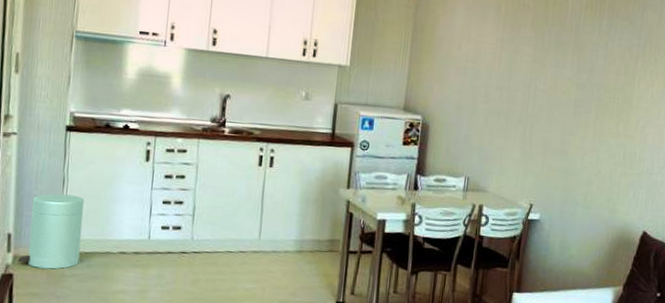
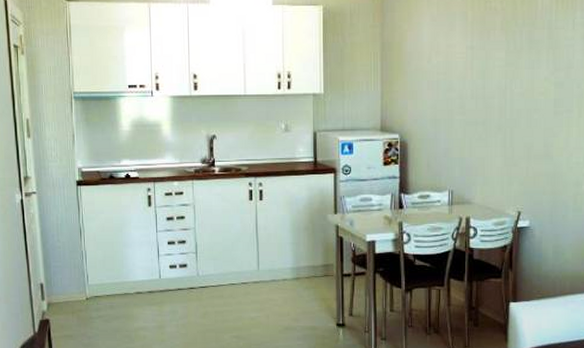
trash can: present [17,193,85,269] -> none [51,244,102,313]

